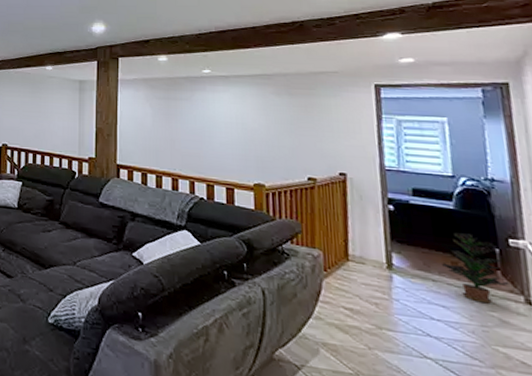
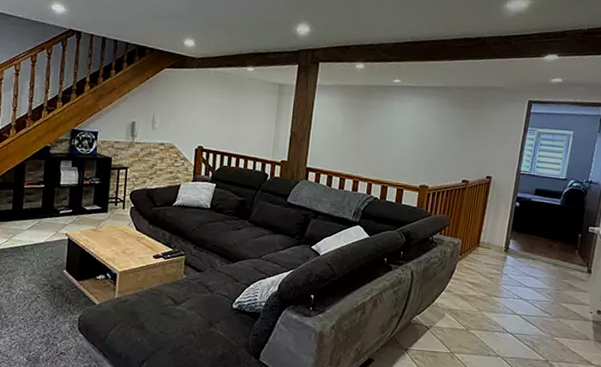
potted plant: present [442,232,508,304] -> none [542,223,581,274]

